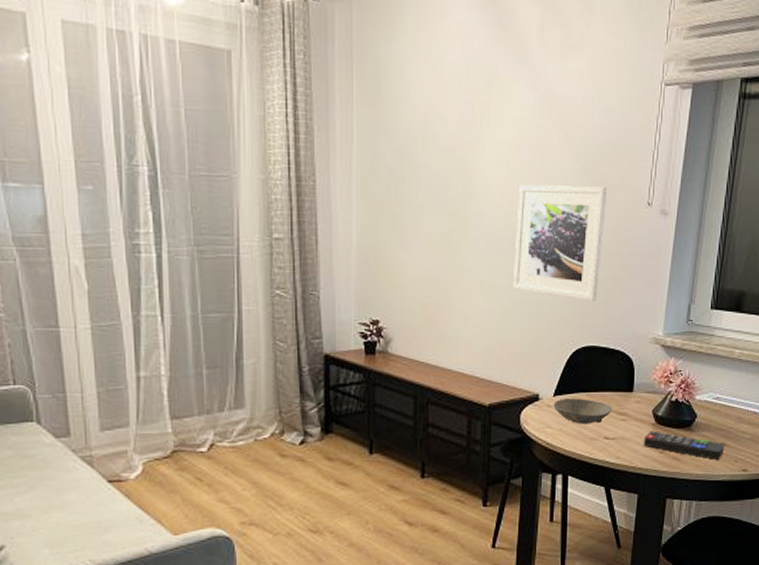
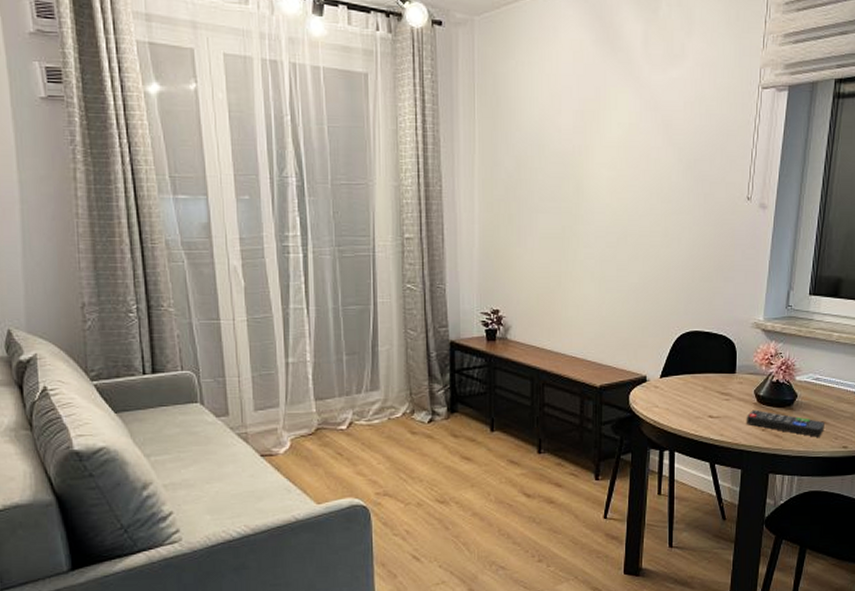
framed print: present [513,185,607,301] -> none [622,183,708,289]
bowl: present [553,398,613,424] -> none [660,380,716,404]

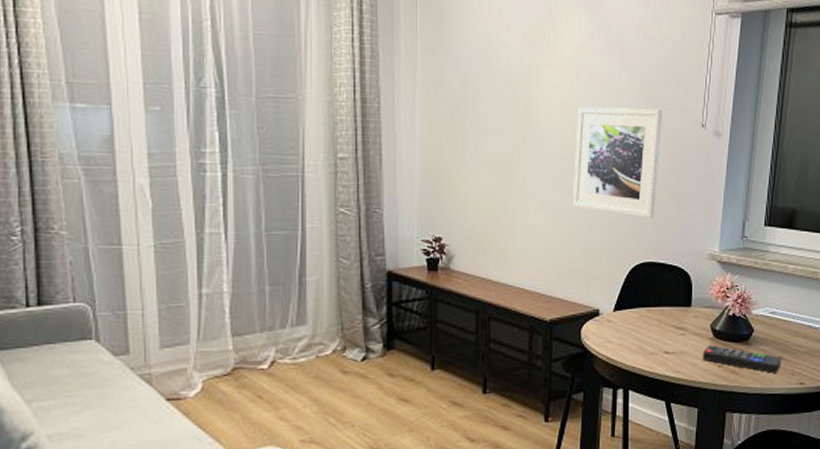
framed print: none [622,183,708,289] -> present [573,107,662,218]

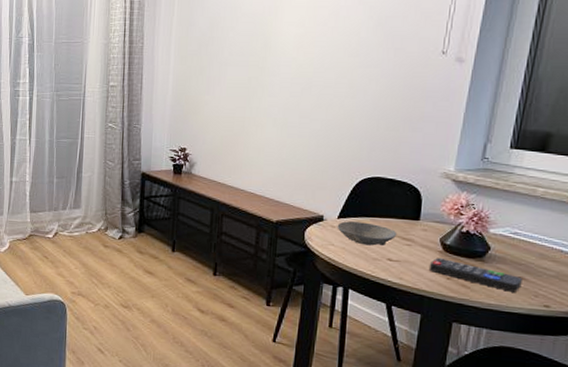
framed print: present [573,107,662,218] -> none [304,38,399,138]
bowl: none [613,313,672,339] -> present [337,221,398,246]

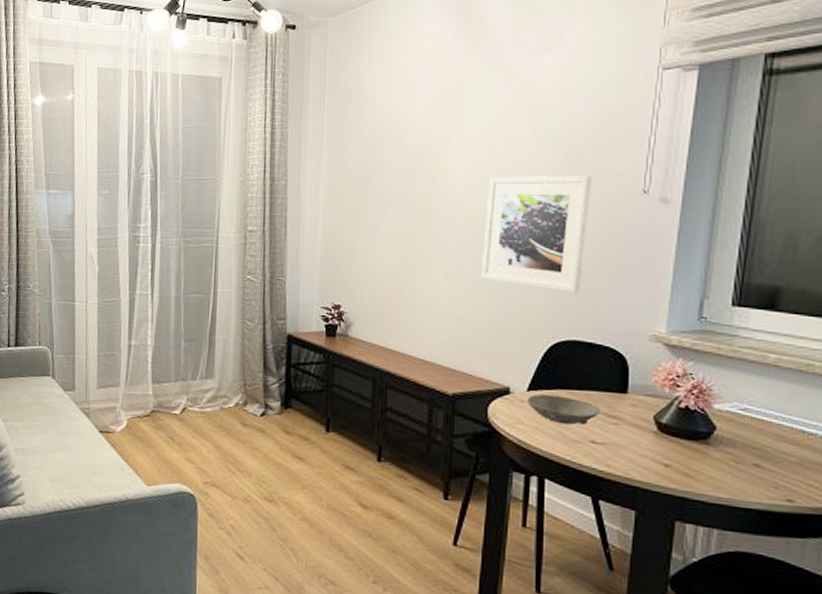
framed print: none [304,38,399,138] -> present [482,175,591,293]
remote control: present [428,257,522,292] -> none [641,439,758,483]

